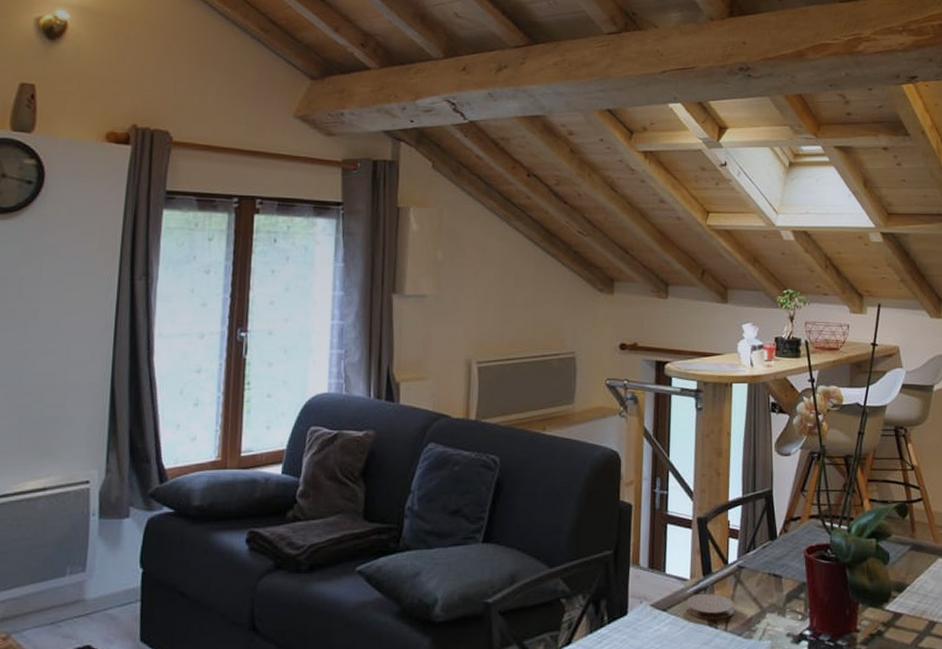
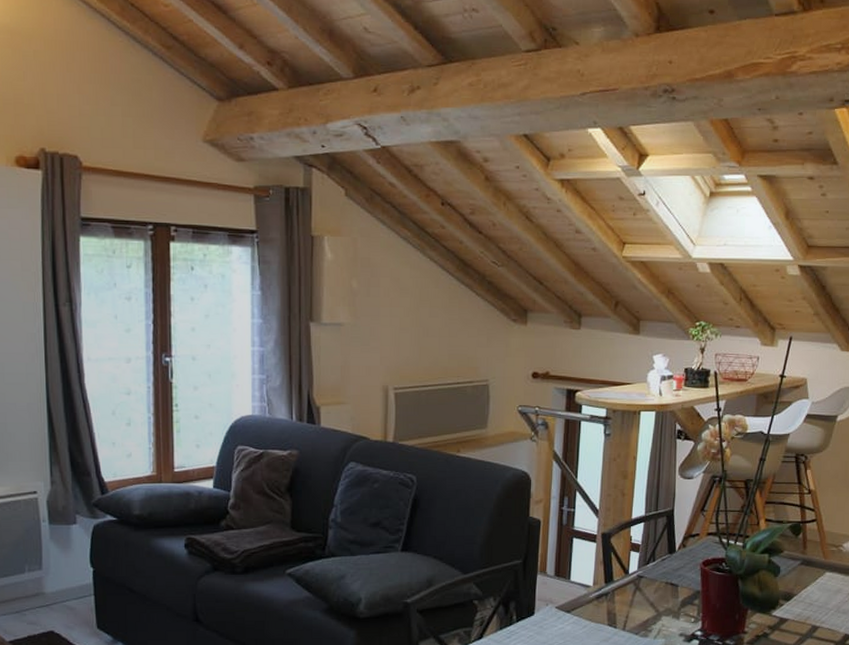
coaster: present [686,593,734,620] -> none [588,598,632,621]

